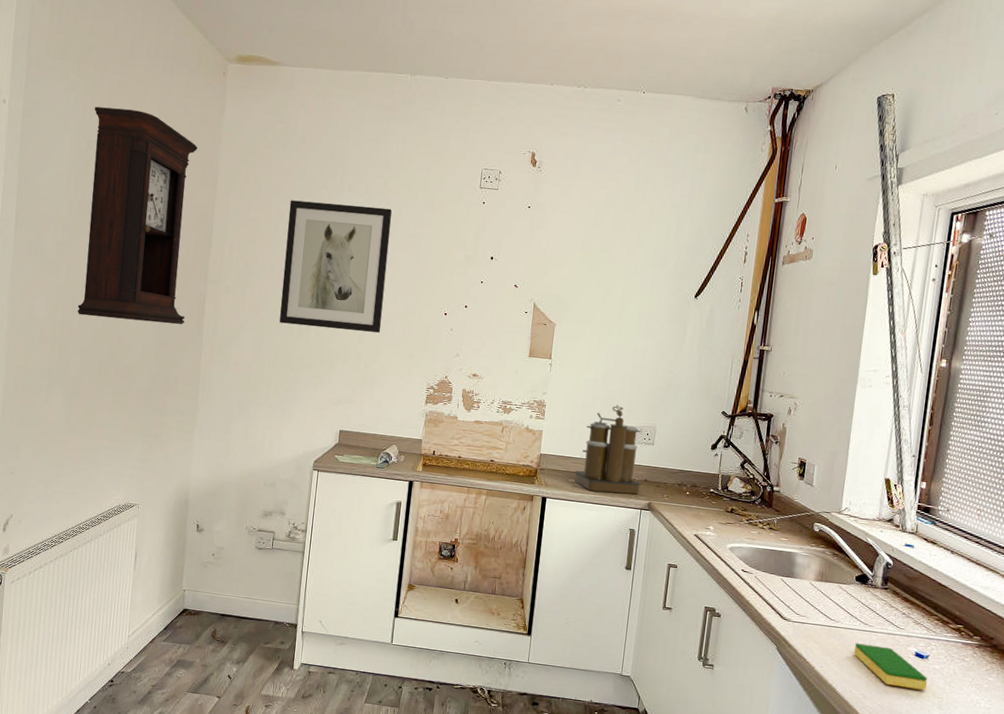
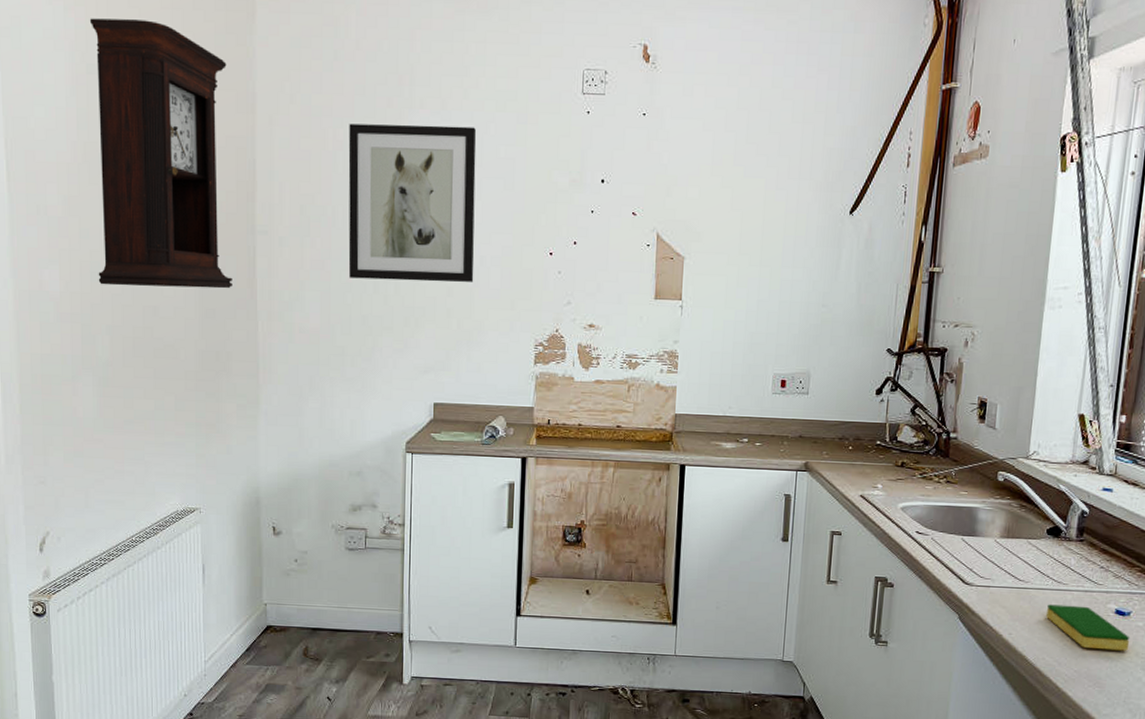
coffee maker: present [574,405,641,495] -> none [716,350,796,454]

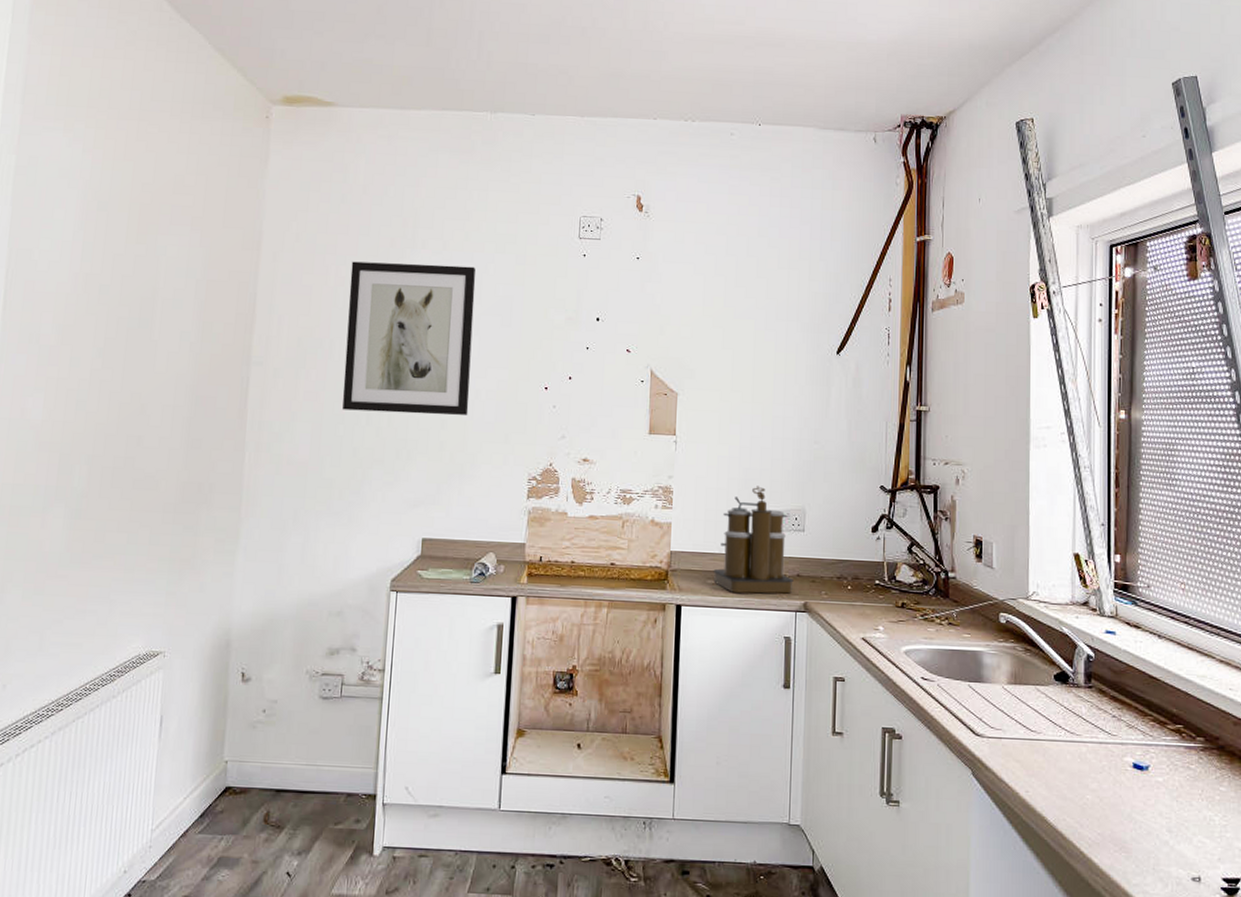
pendulum clock: present [89,18,232,289] -> none [83,160,236,419]
coffee maker: none [716,350,796,454] -> present [713,486,794,594]
dish sponge: present [1046,604,1130,651] -> none [1063,758,1152,810]

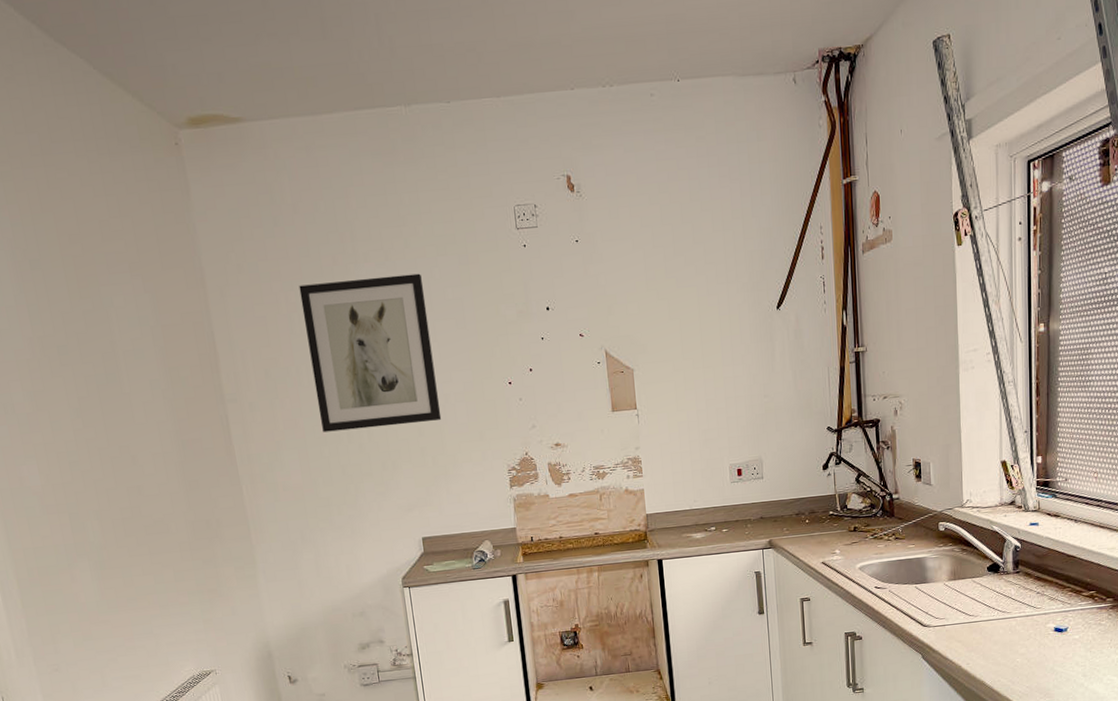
coffee maker: present [713,486,794,594] -> none [686,444,758,542]

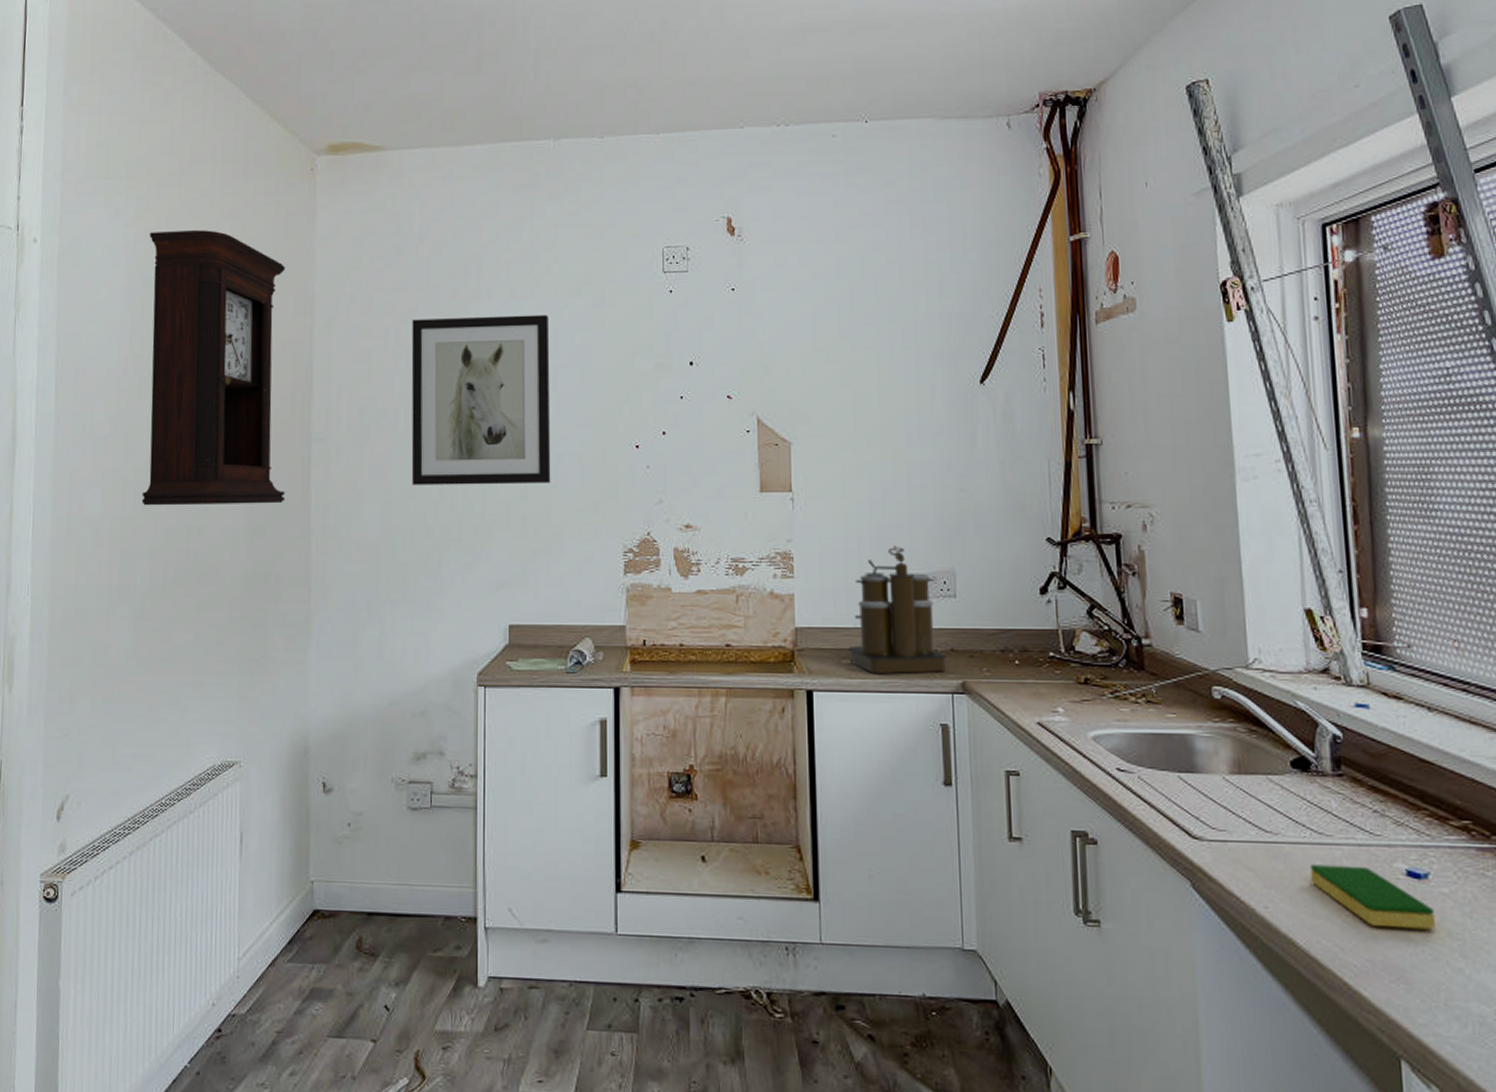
pendulum clock: none [24,209,211,473] -> present [141,230,285,506]
coffee maker: none [686,444,758,542] -> present [848,546,947,674]
dish sponge: none [997,629,1070,666] -> present [1310,864,1437,930]

